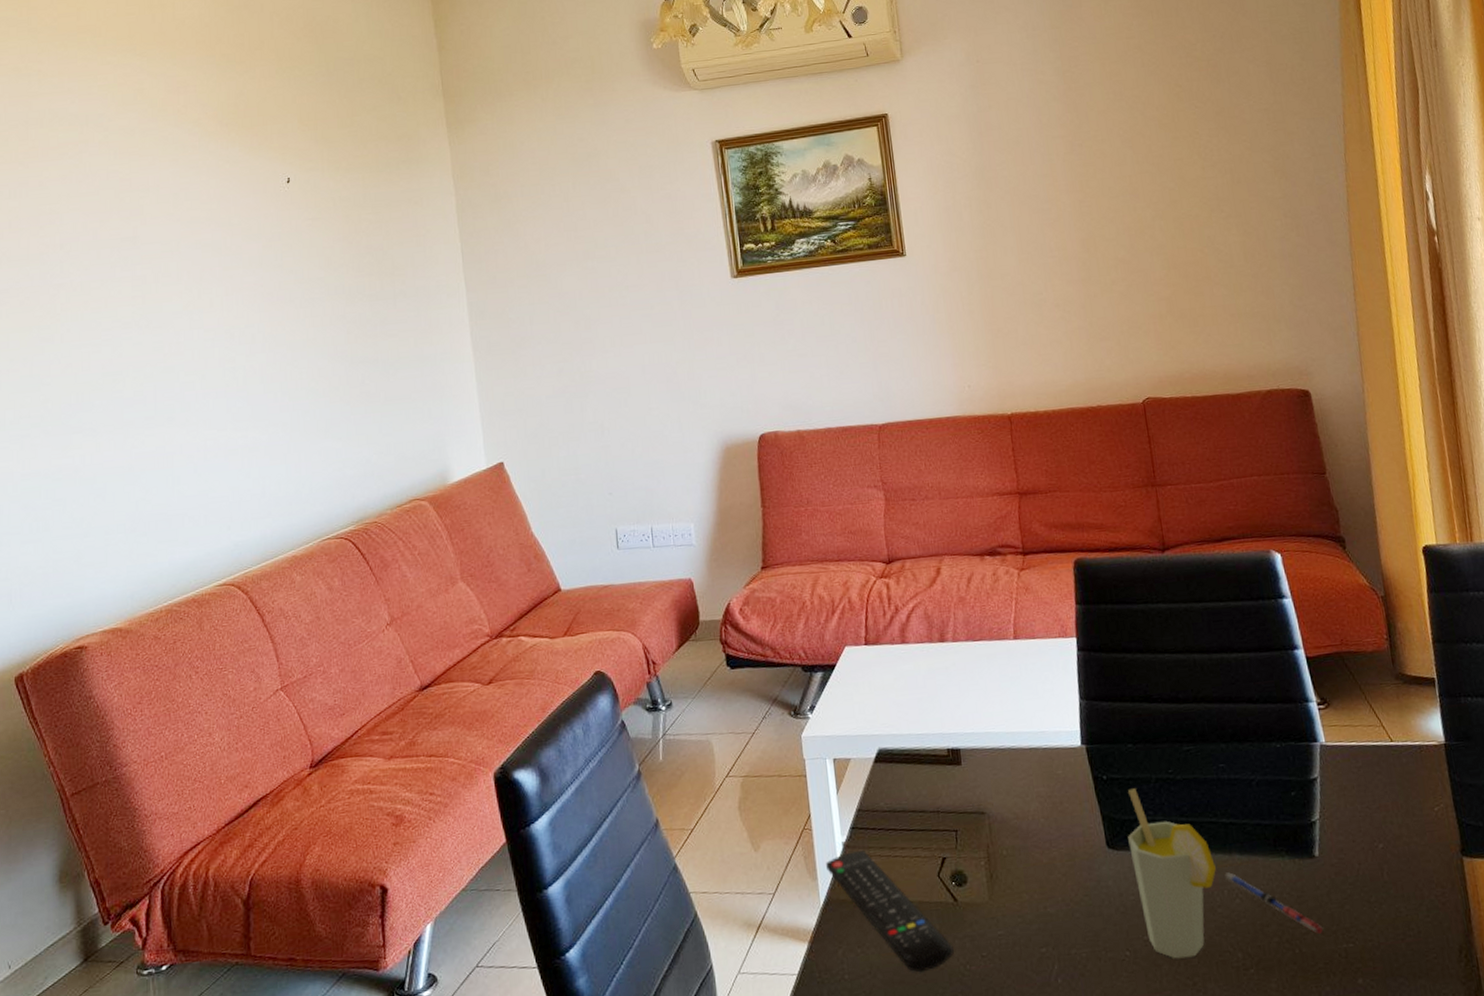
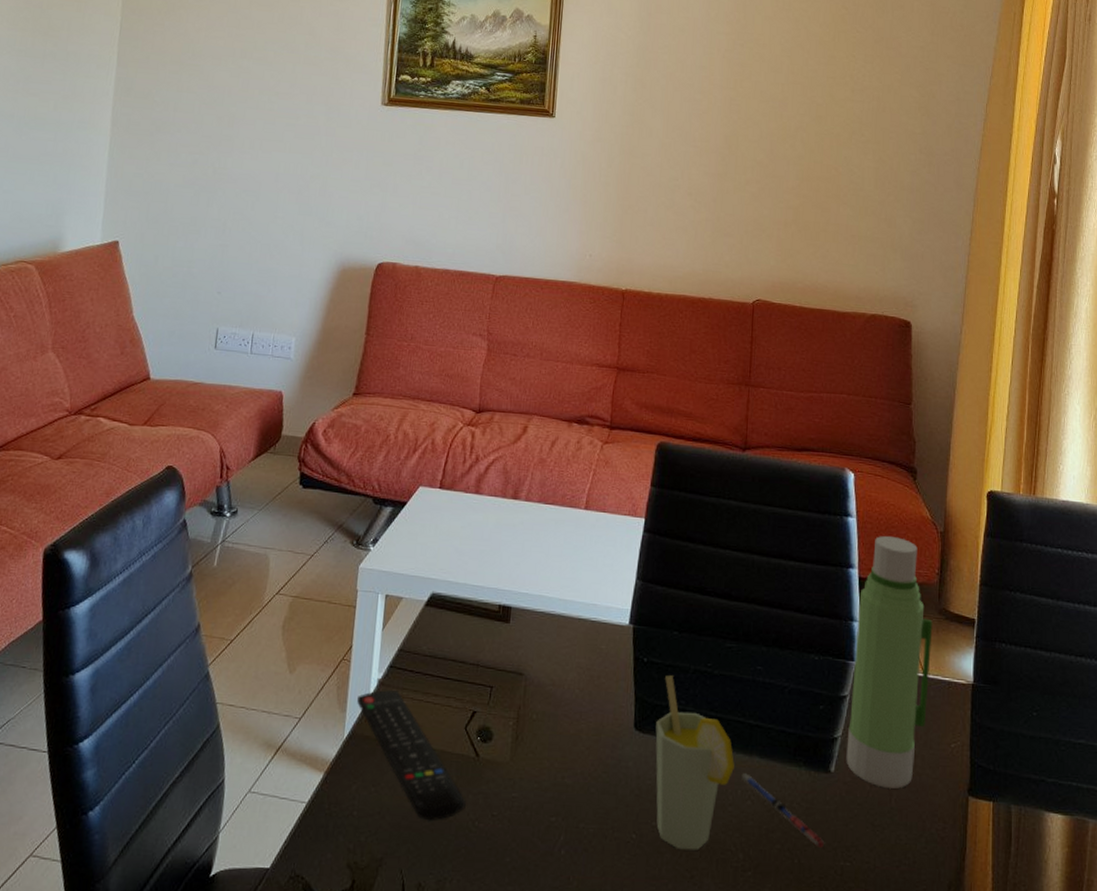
water bottle: none [1310,609,1404,863] -> present [846,535,933,789]

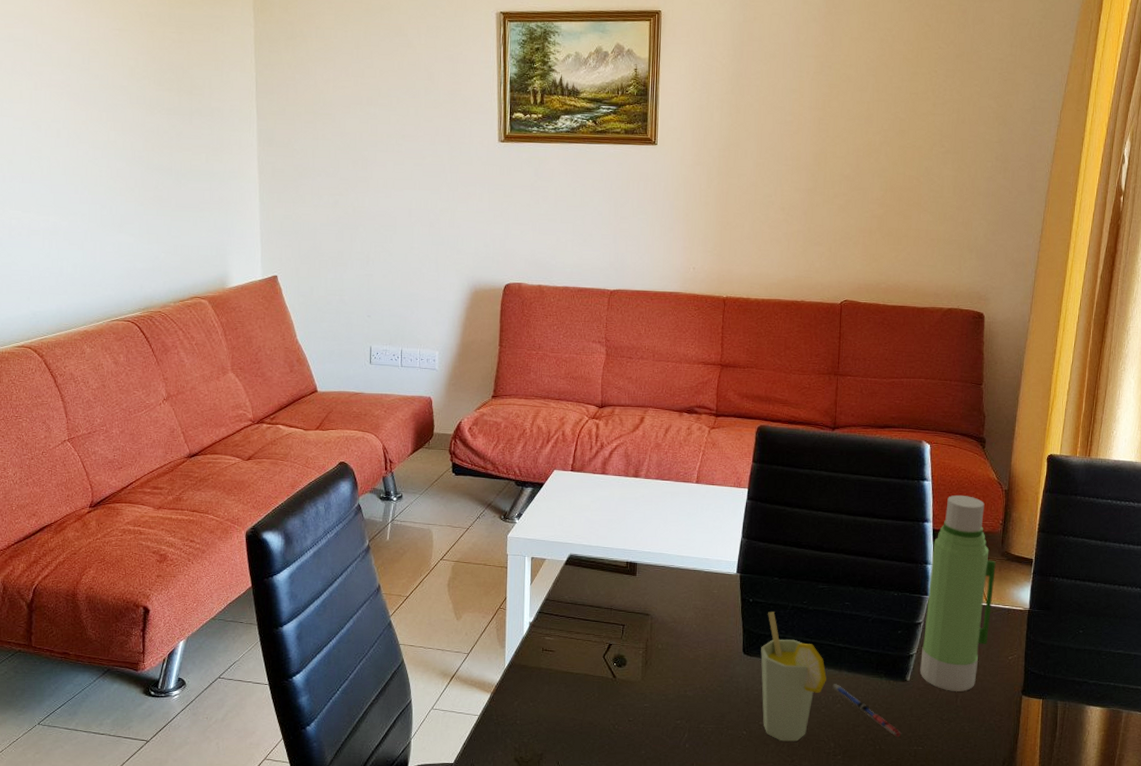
remote control: present [357,690,466,821] -> none [514,630,607,726]

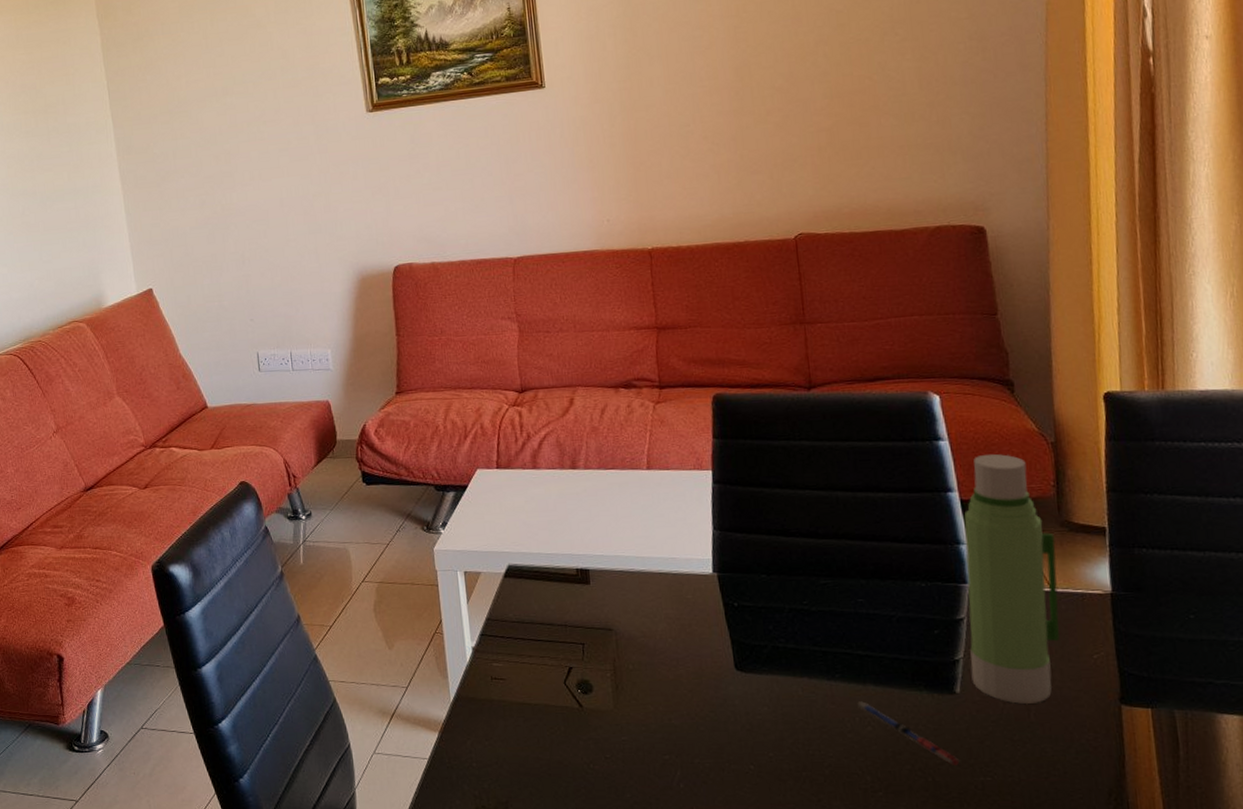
cup: present [761,612,827,742] -> none [757,616,848,776]

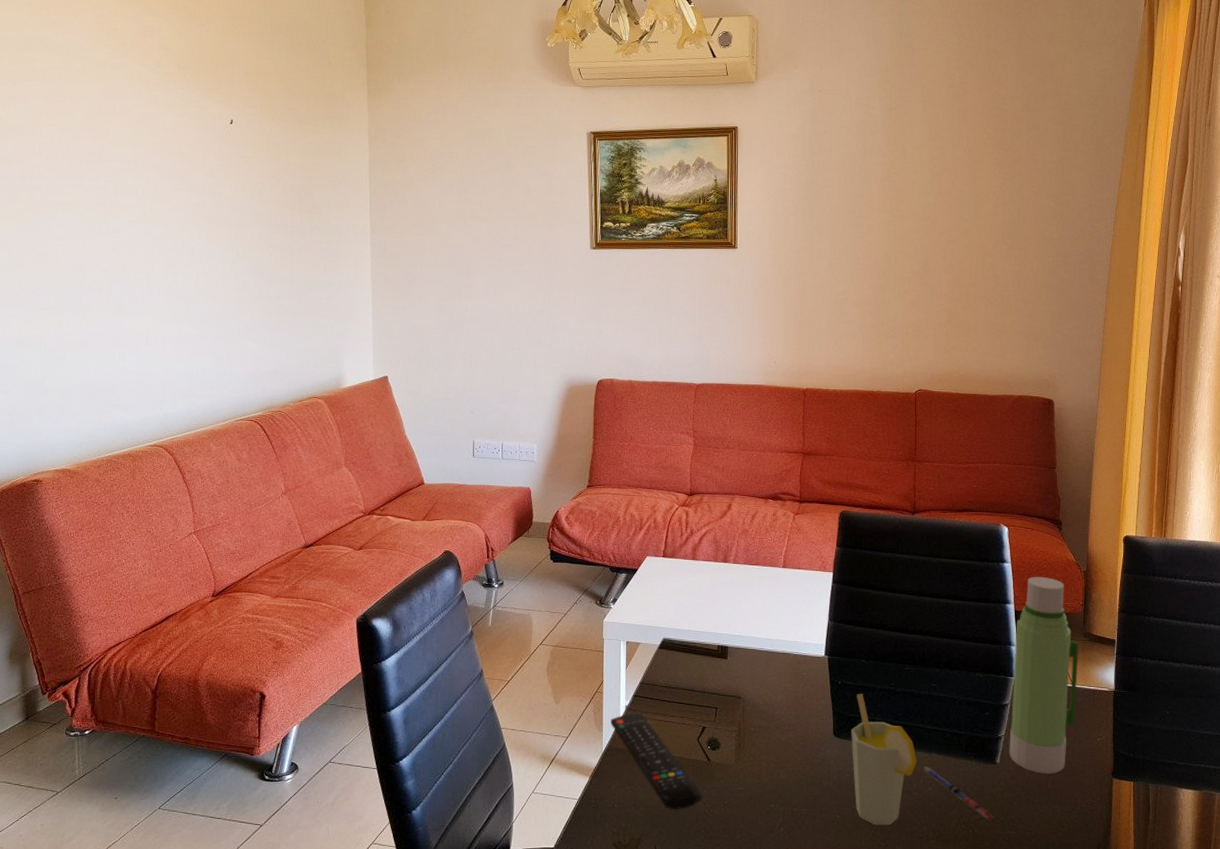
remote control: none [456,656,578,767] -> present [611,714,702,810]
cup: none [757,616,848,776] -> present [851,694,917,826]

